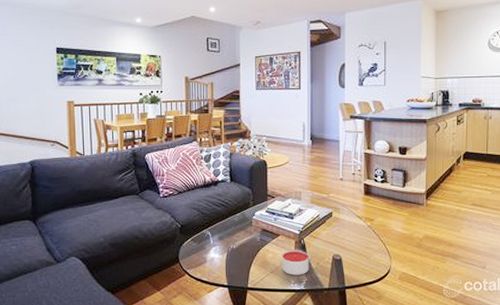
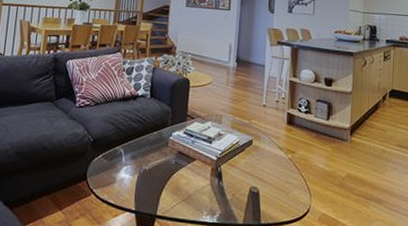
candle: present [282,250,309,275] -> none [195,177,225,207]

